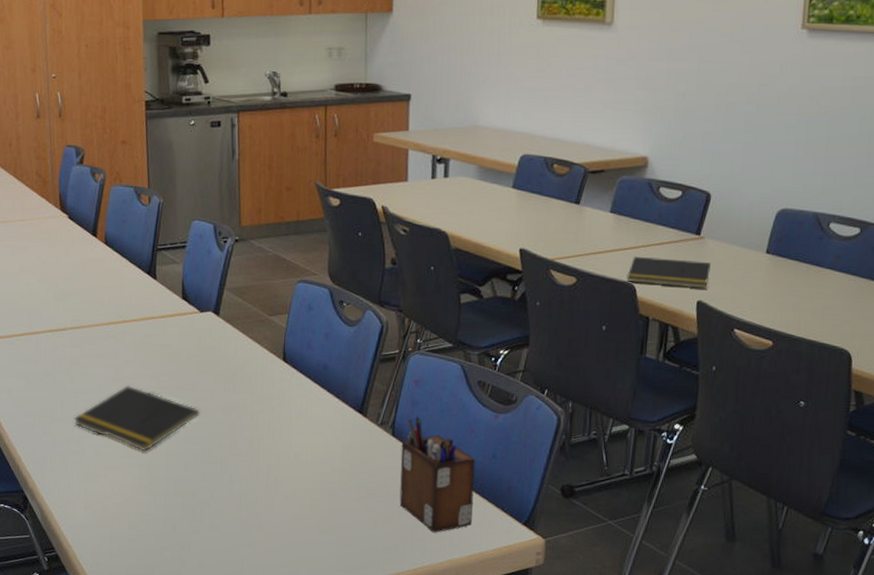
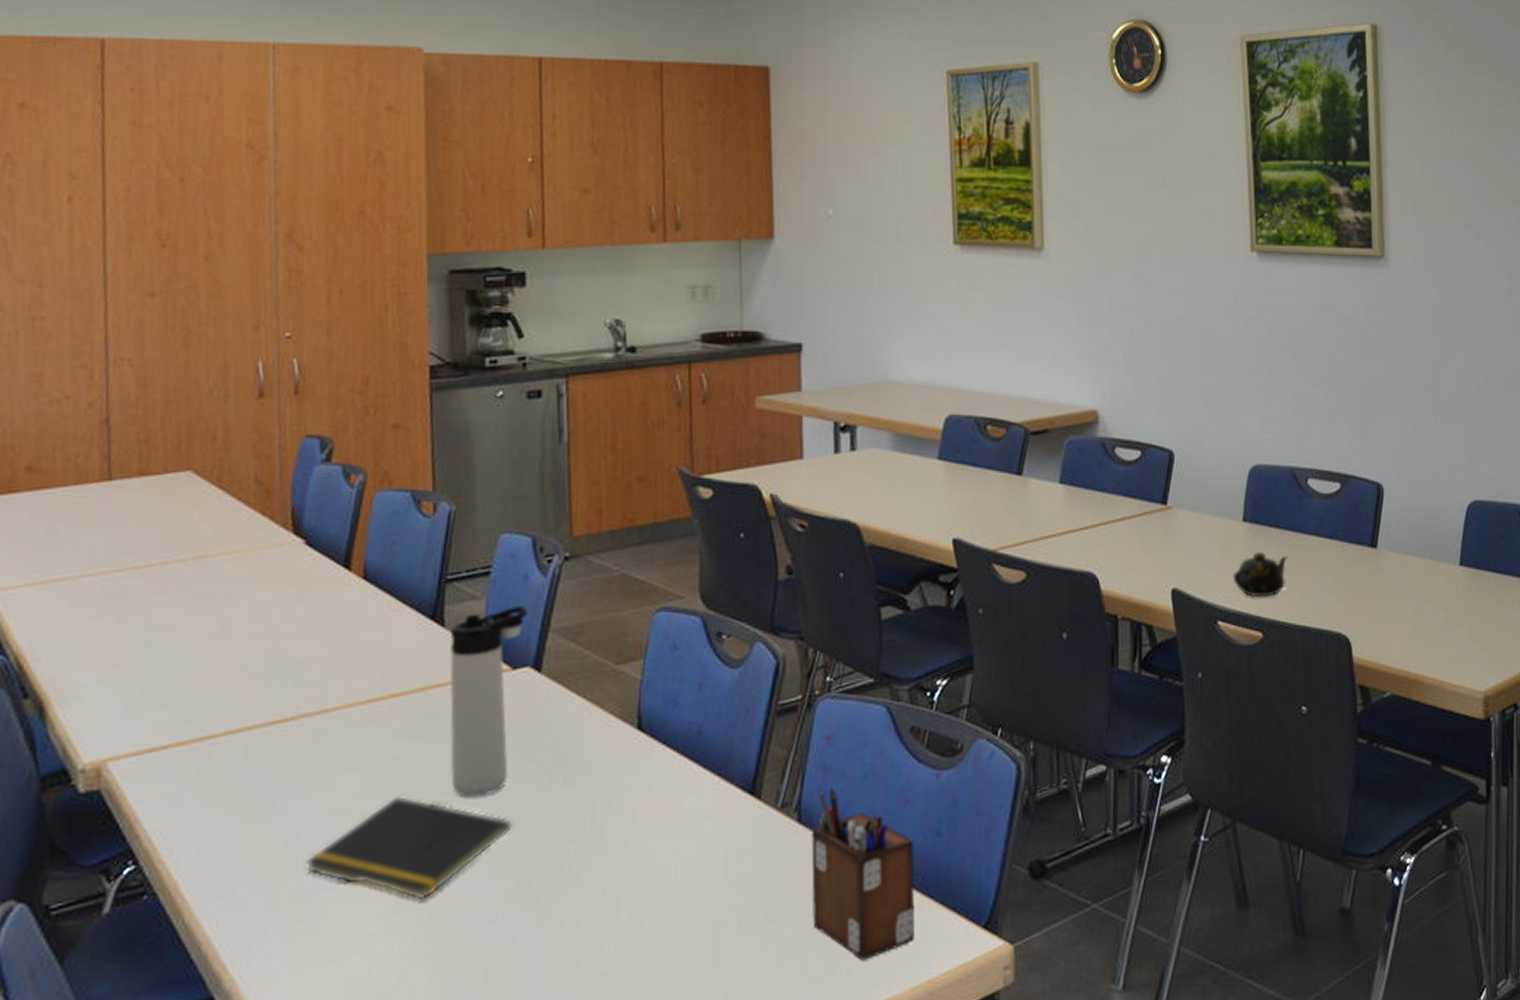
thermos bottle: none [160,270,210,392] -> present [450,606,528,798]
notepad: present [626,256,711,289] -> none [1086,536,1183,573]
teapot: none [751,278,804,315] -> present [1232,551,1288,598]

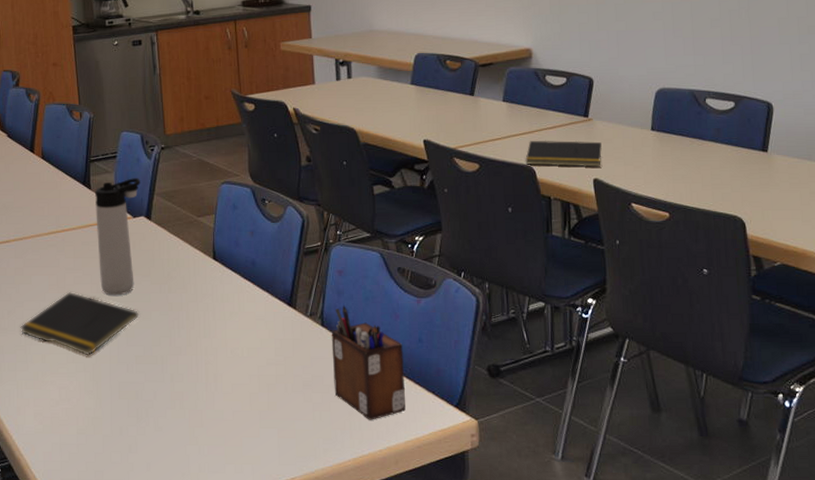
notepad: none [1086,536,1183,573] -> present [525,140,602,167]
teapot: present [1232,551,1288,598] -> none [643,153,690,187]

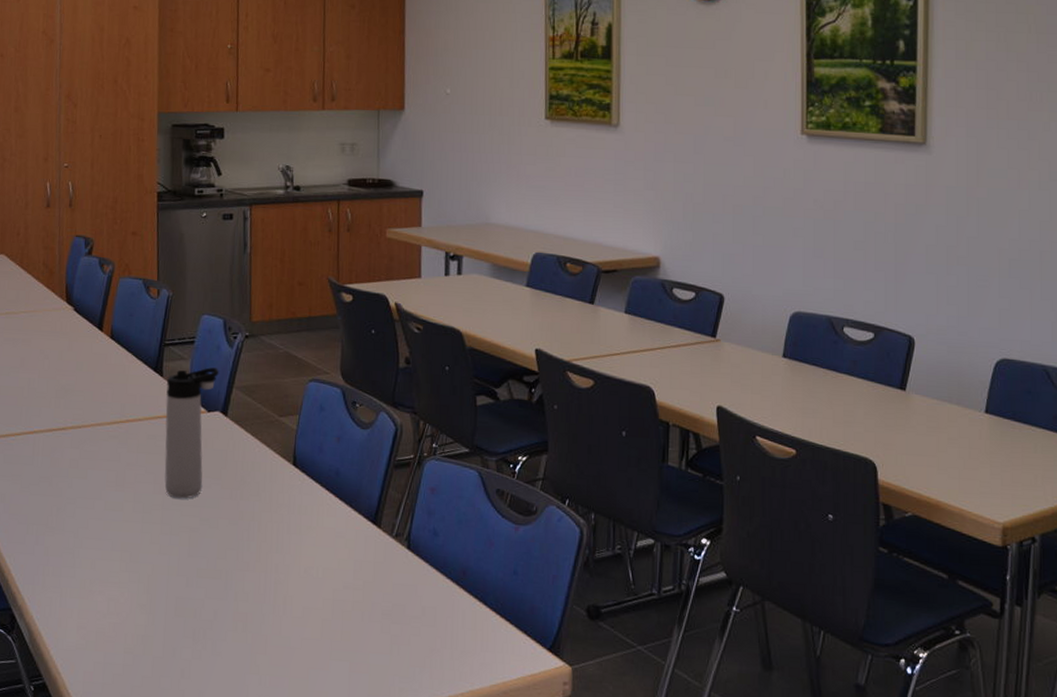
notepad: present [20,291,139,356] -> none [69,490,206,565]
desk organizer: present [331,305,406,420] -> none [416,527,496,659]
notepad: present [525,140,602,167] -> none [644,358,728,394]

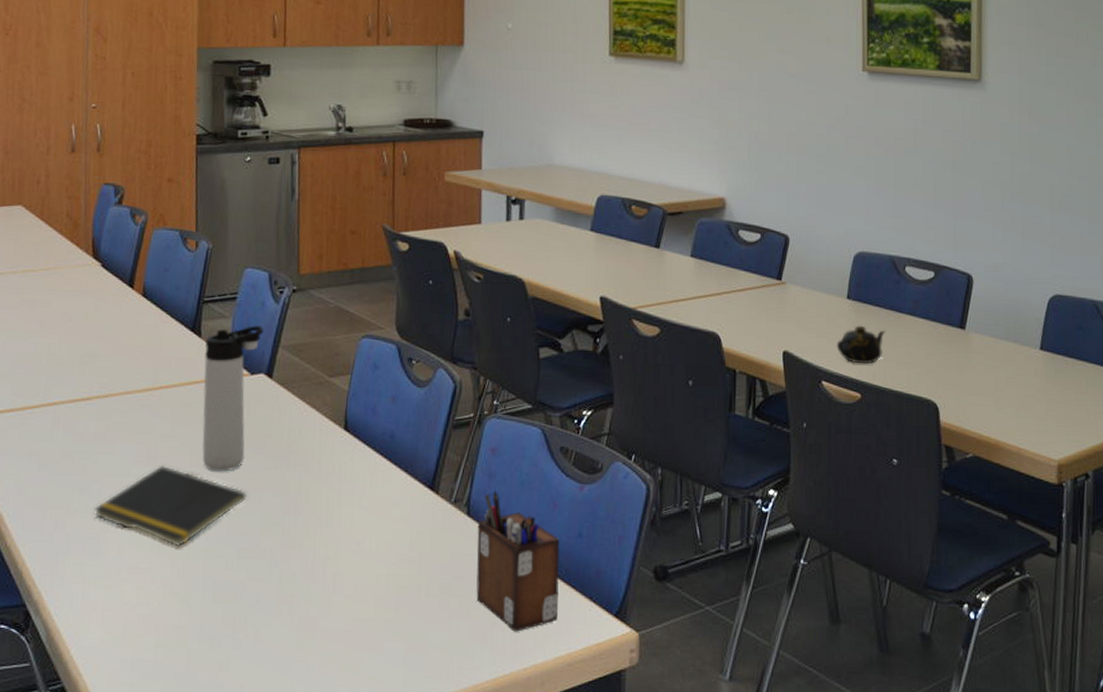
notepad: none [69,490,206,565] -> present [94,464,248,547]
desk organizer: none [416,527,496,659] -> present [476,491,560,632]
teapot: none [771,383,823,422] -> present [836,325,886,364]

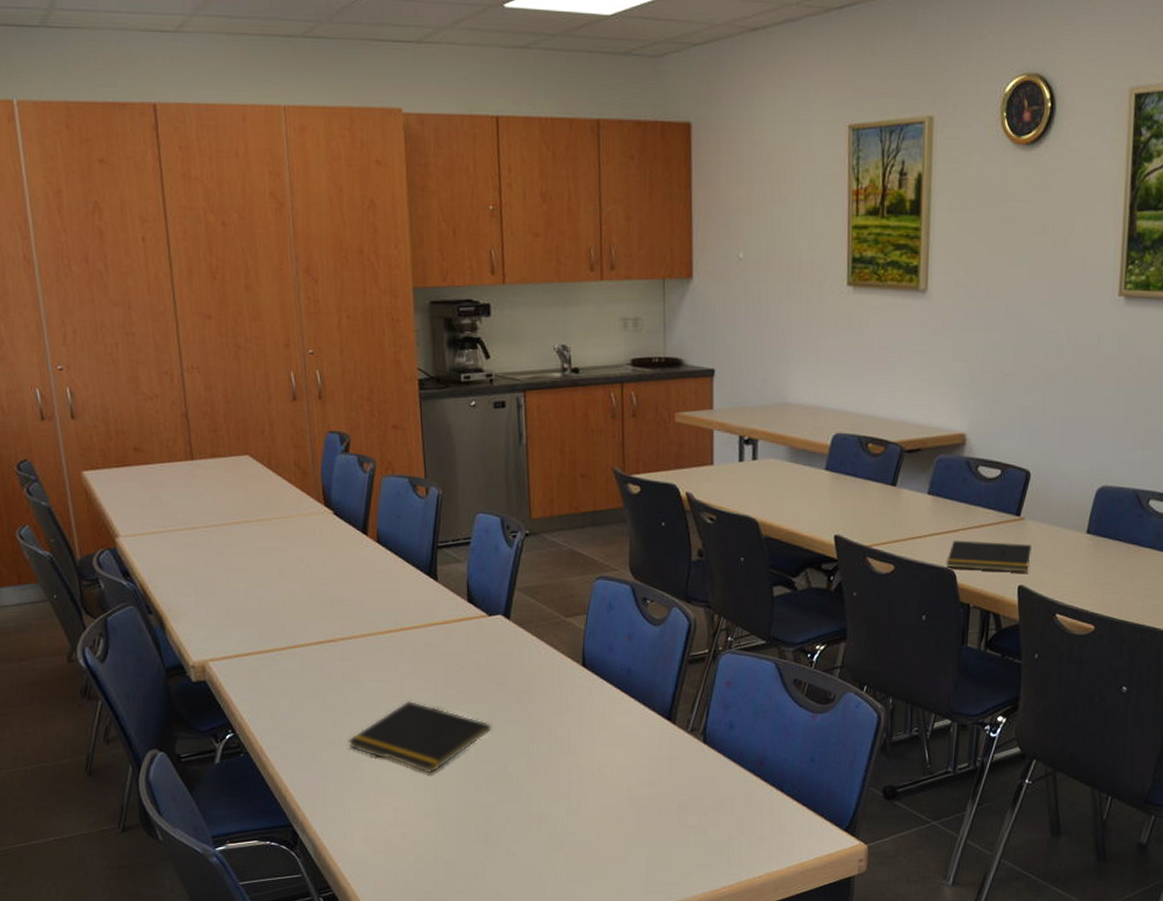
thermos bottle: present [202,325,264,472] -> none [443,569,499,706]
desk organizer: present [476,491,560,632] -> none [713,720,793,845]
notepad: none [711,303,794,338] -> present [946,540,1031,573]
teapot: present [836,325,886,364] -> none [1073,559,1124,597]

